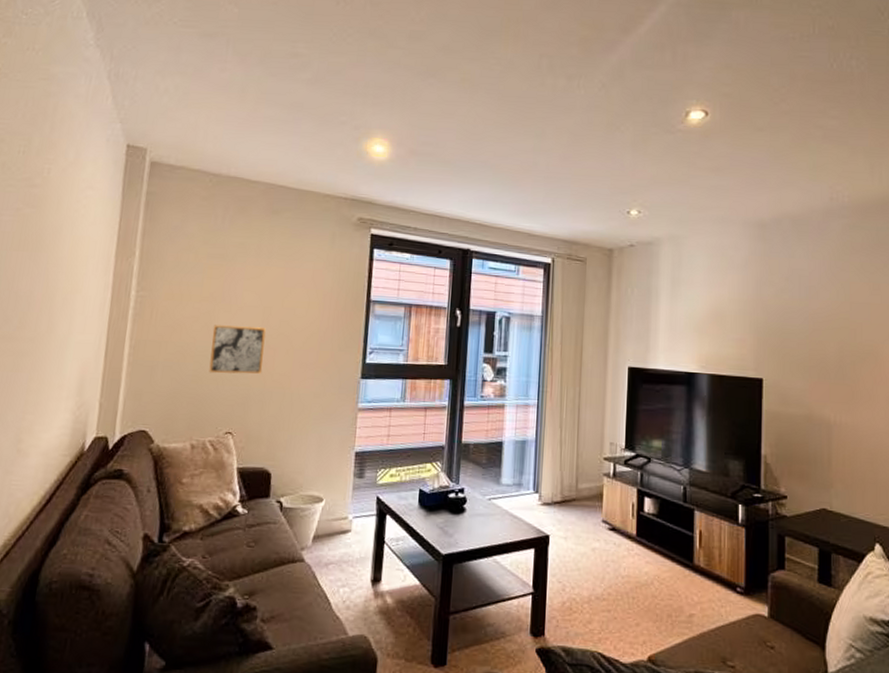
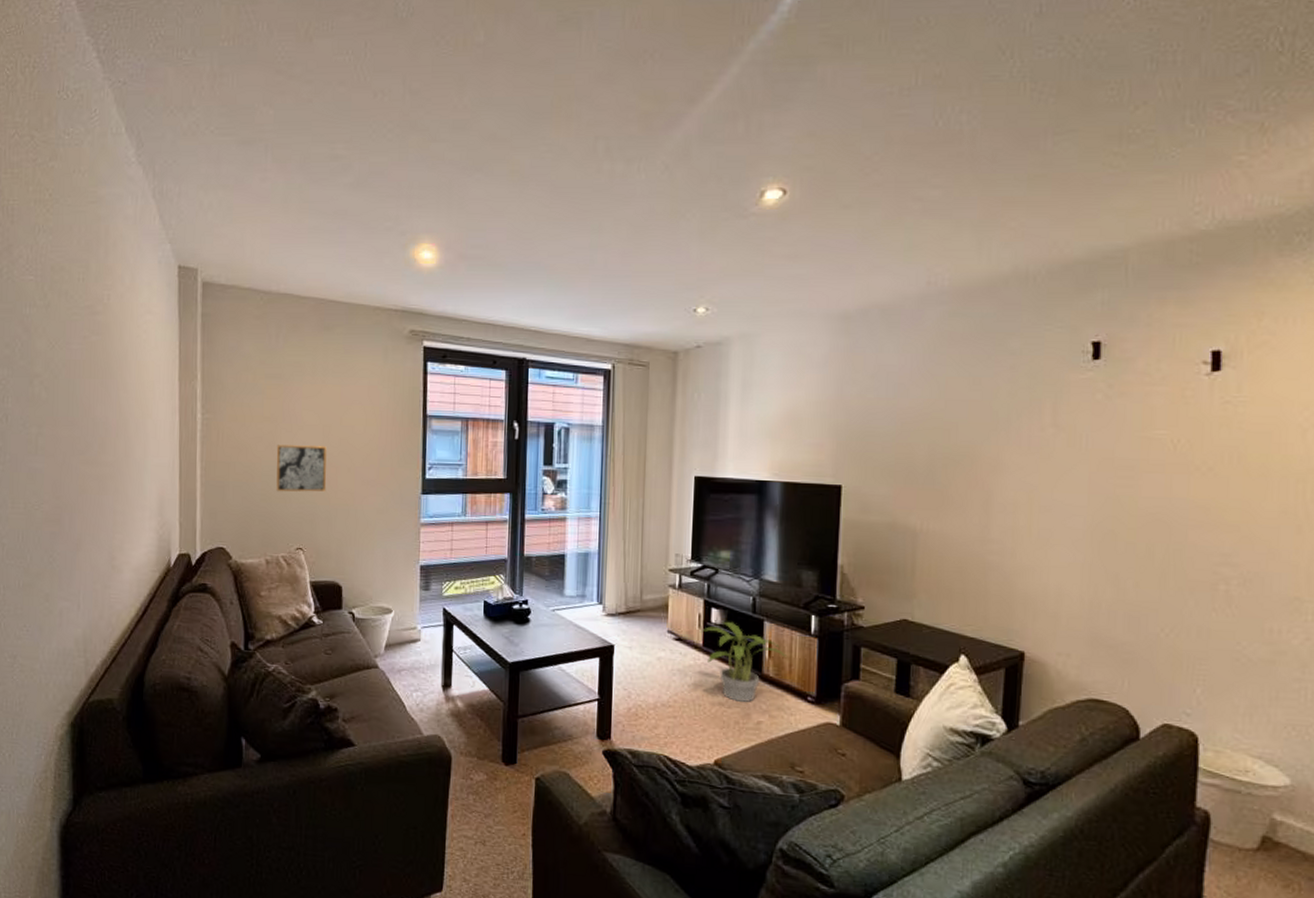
potted plant: none [633,510,716,594] -> present [699,621,786,702]

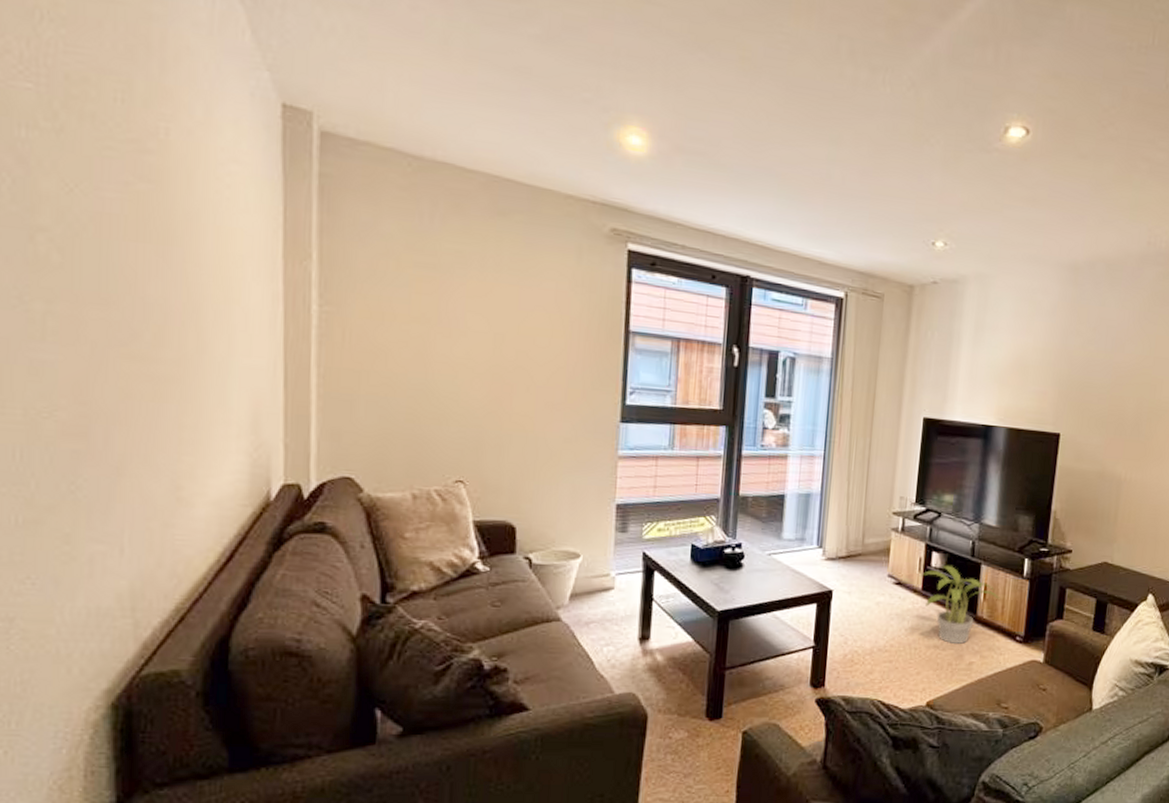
wall art: present [276,445,327,492] -> none [428,352,499,414]

